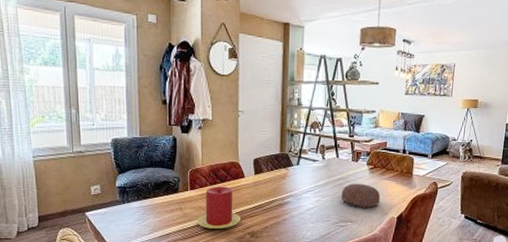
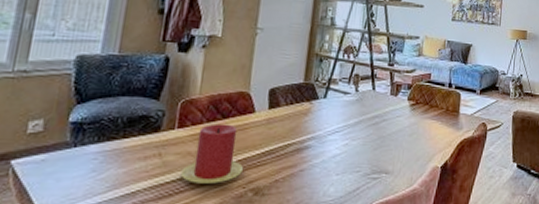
decorative bowl: present [341,183,381,209] -> none [375,123,423,155]

